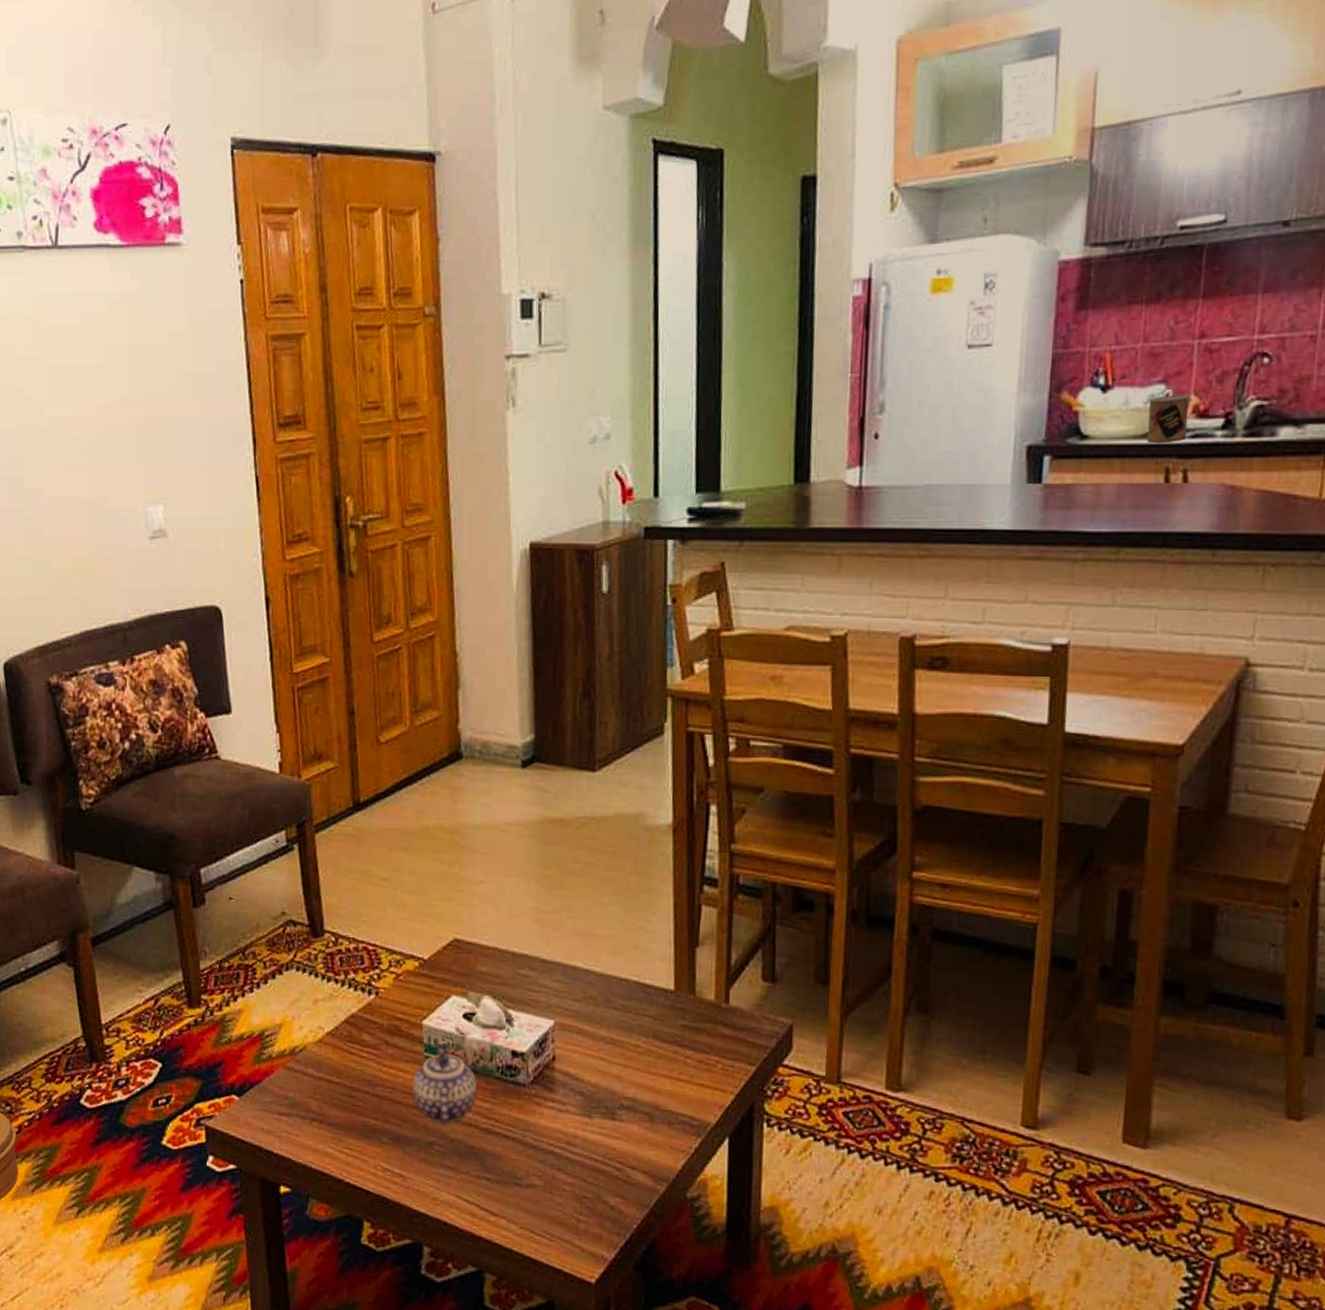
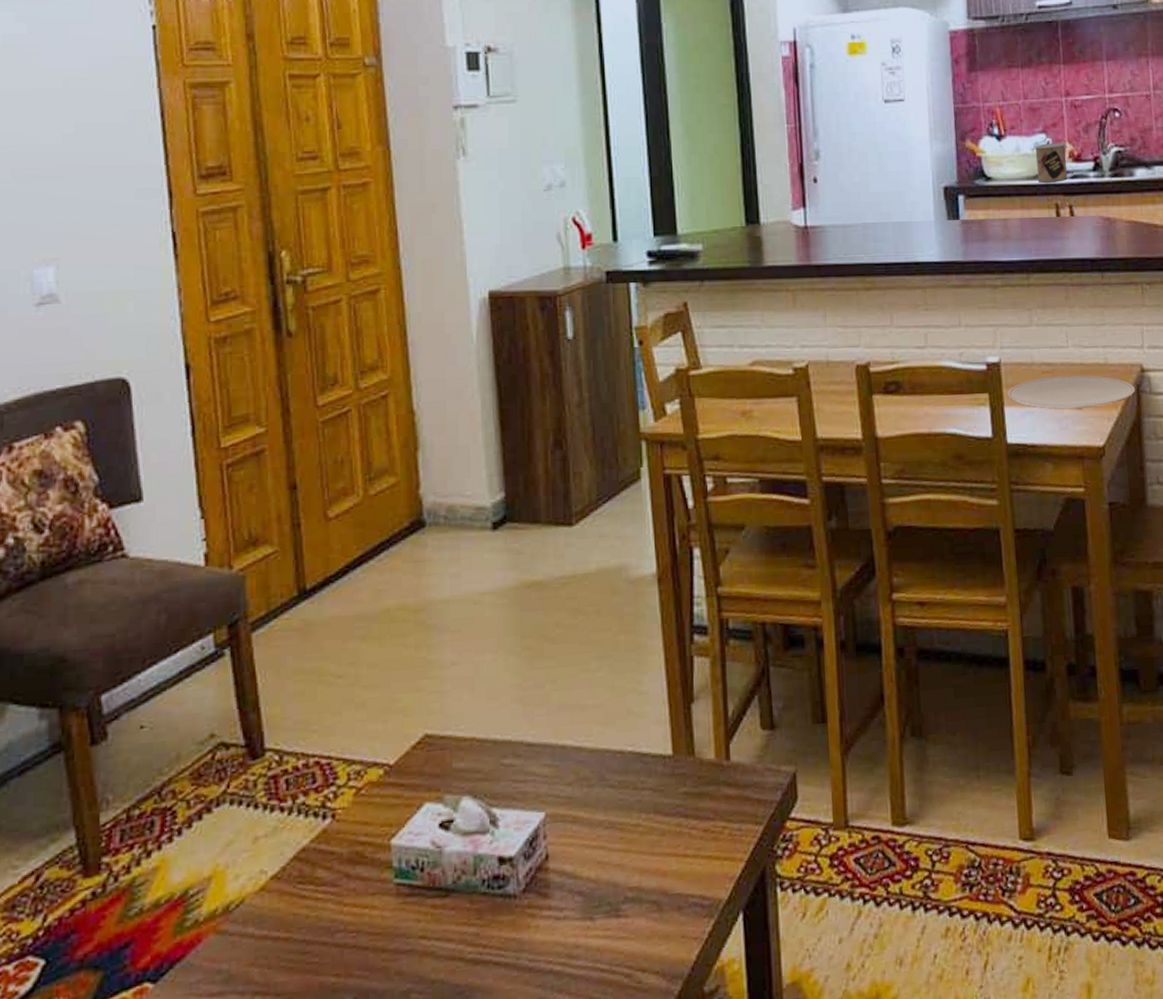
teapot: present [412,1040,478,1126] -> none [381,858,461,966]
plate: none [1073,664,1234,702] -> present [1007,375,1135,410]

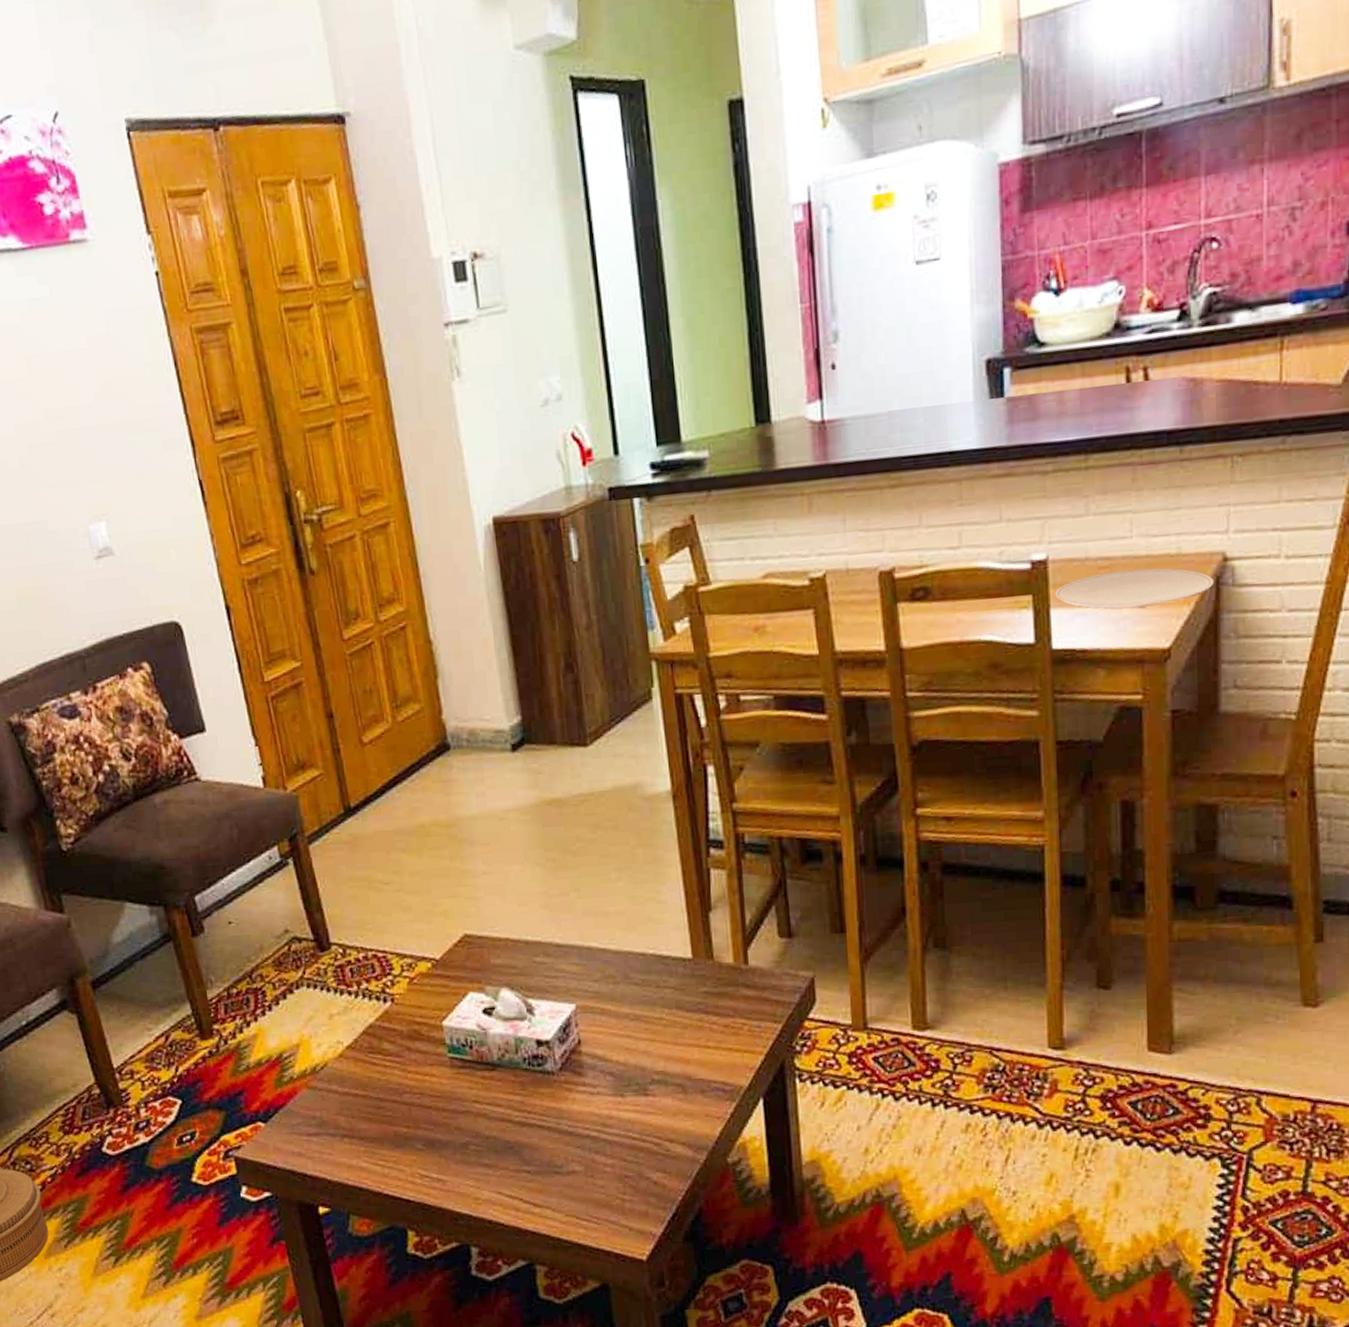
tin can: present [1035,143,1068,184] -> none [1103,290,1144,344]

